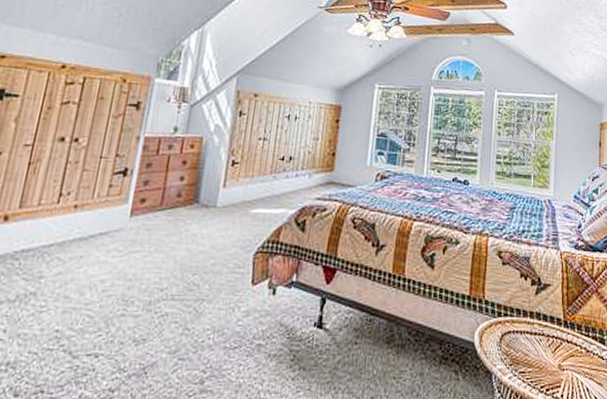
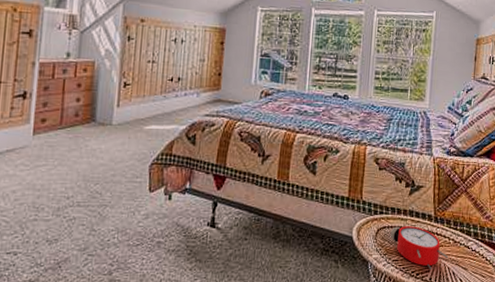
alarm clock: none [516,331,580,384] -> present [390,226,448,269]

